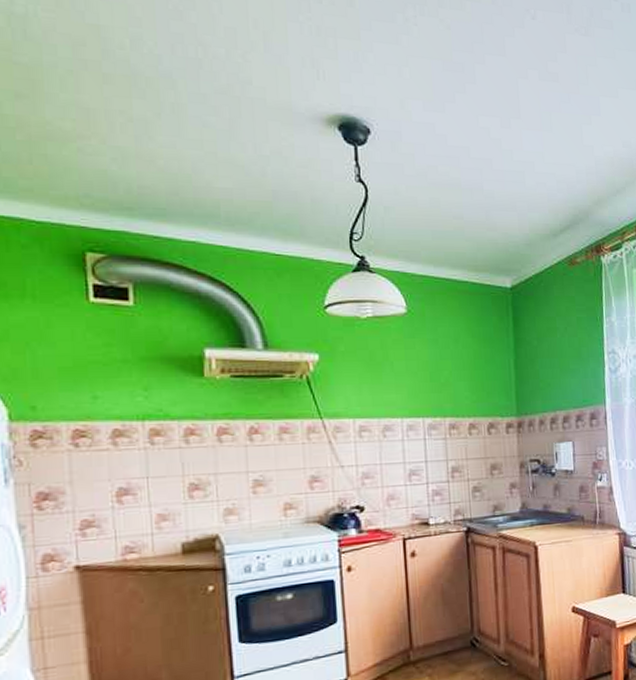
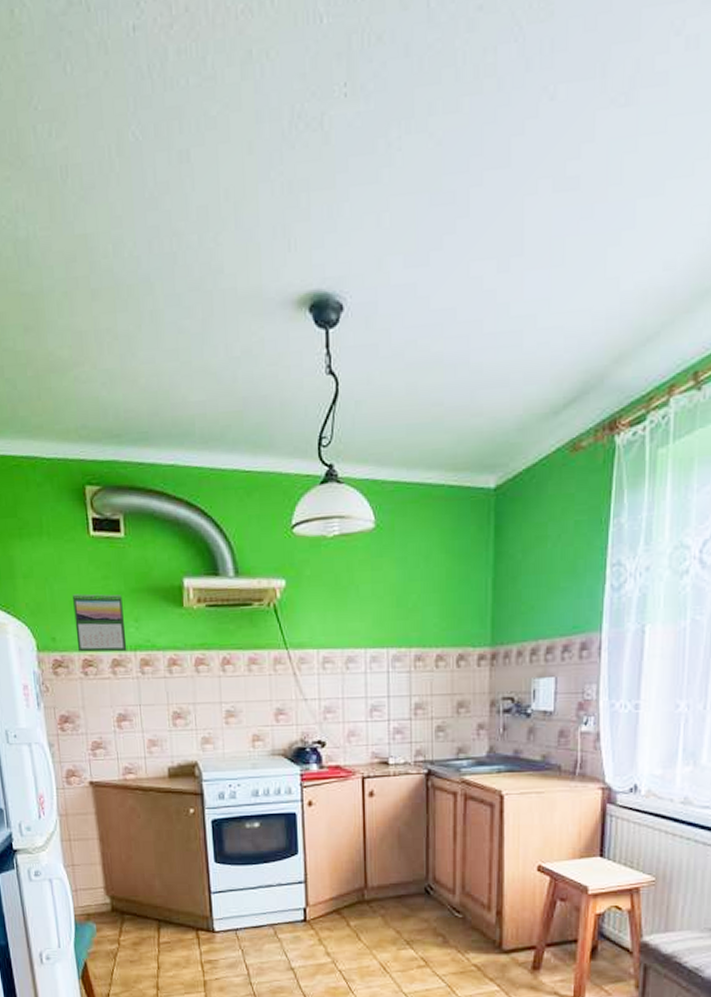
calendar: none [63,360,133,422] -> present [73,593,127,652]

